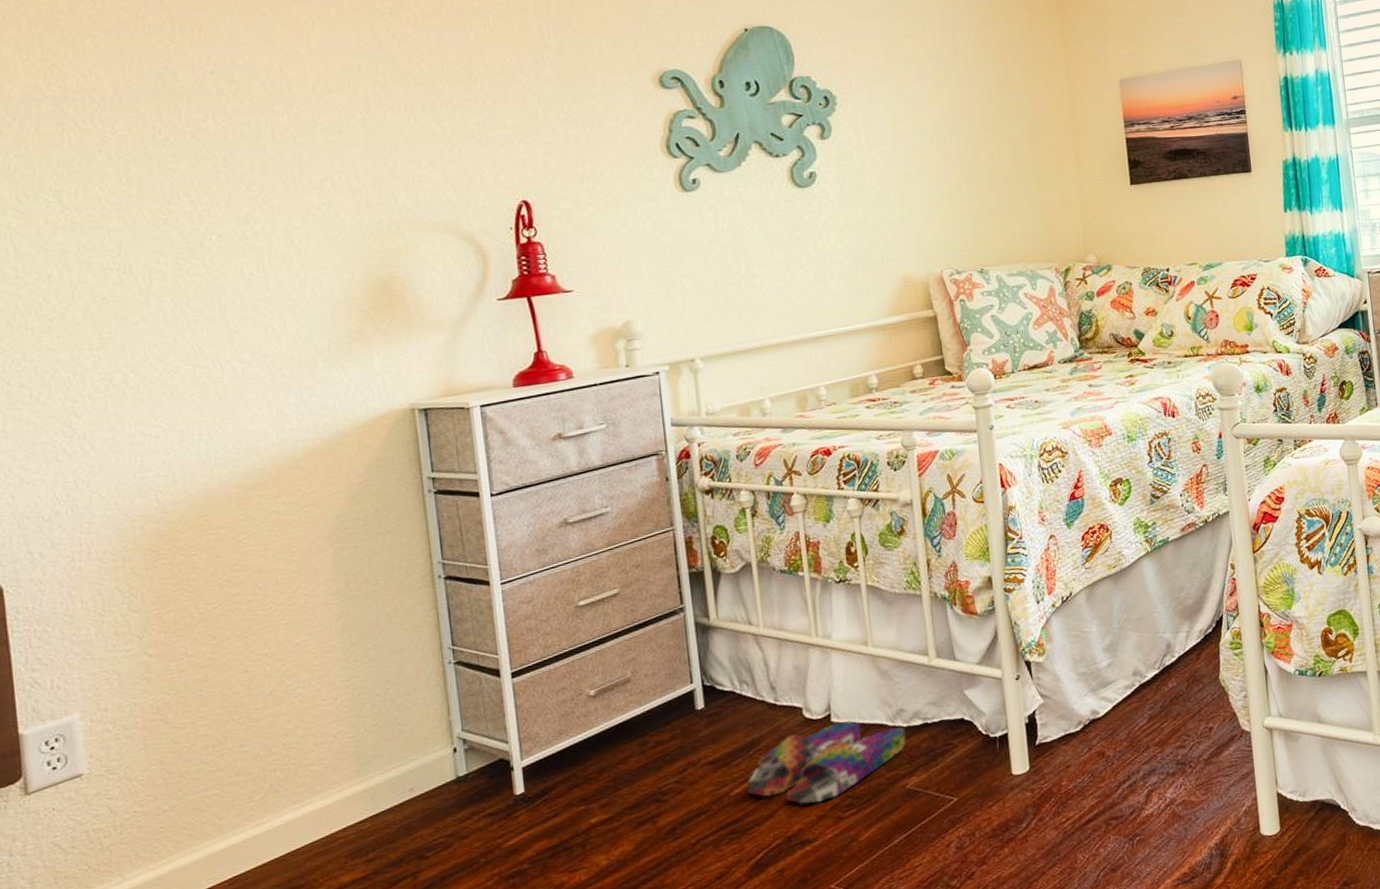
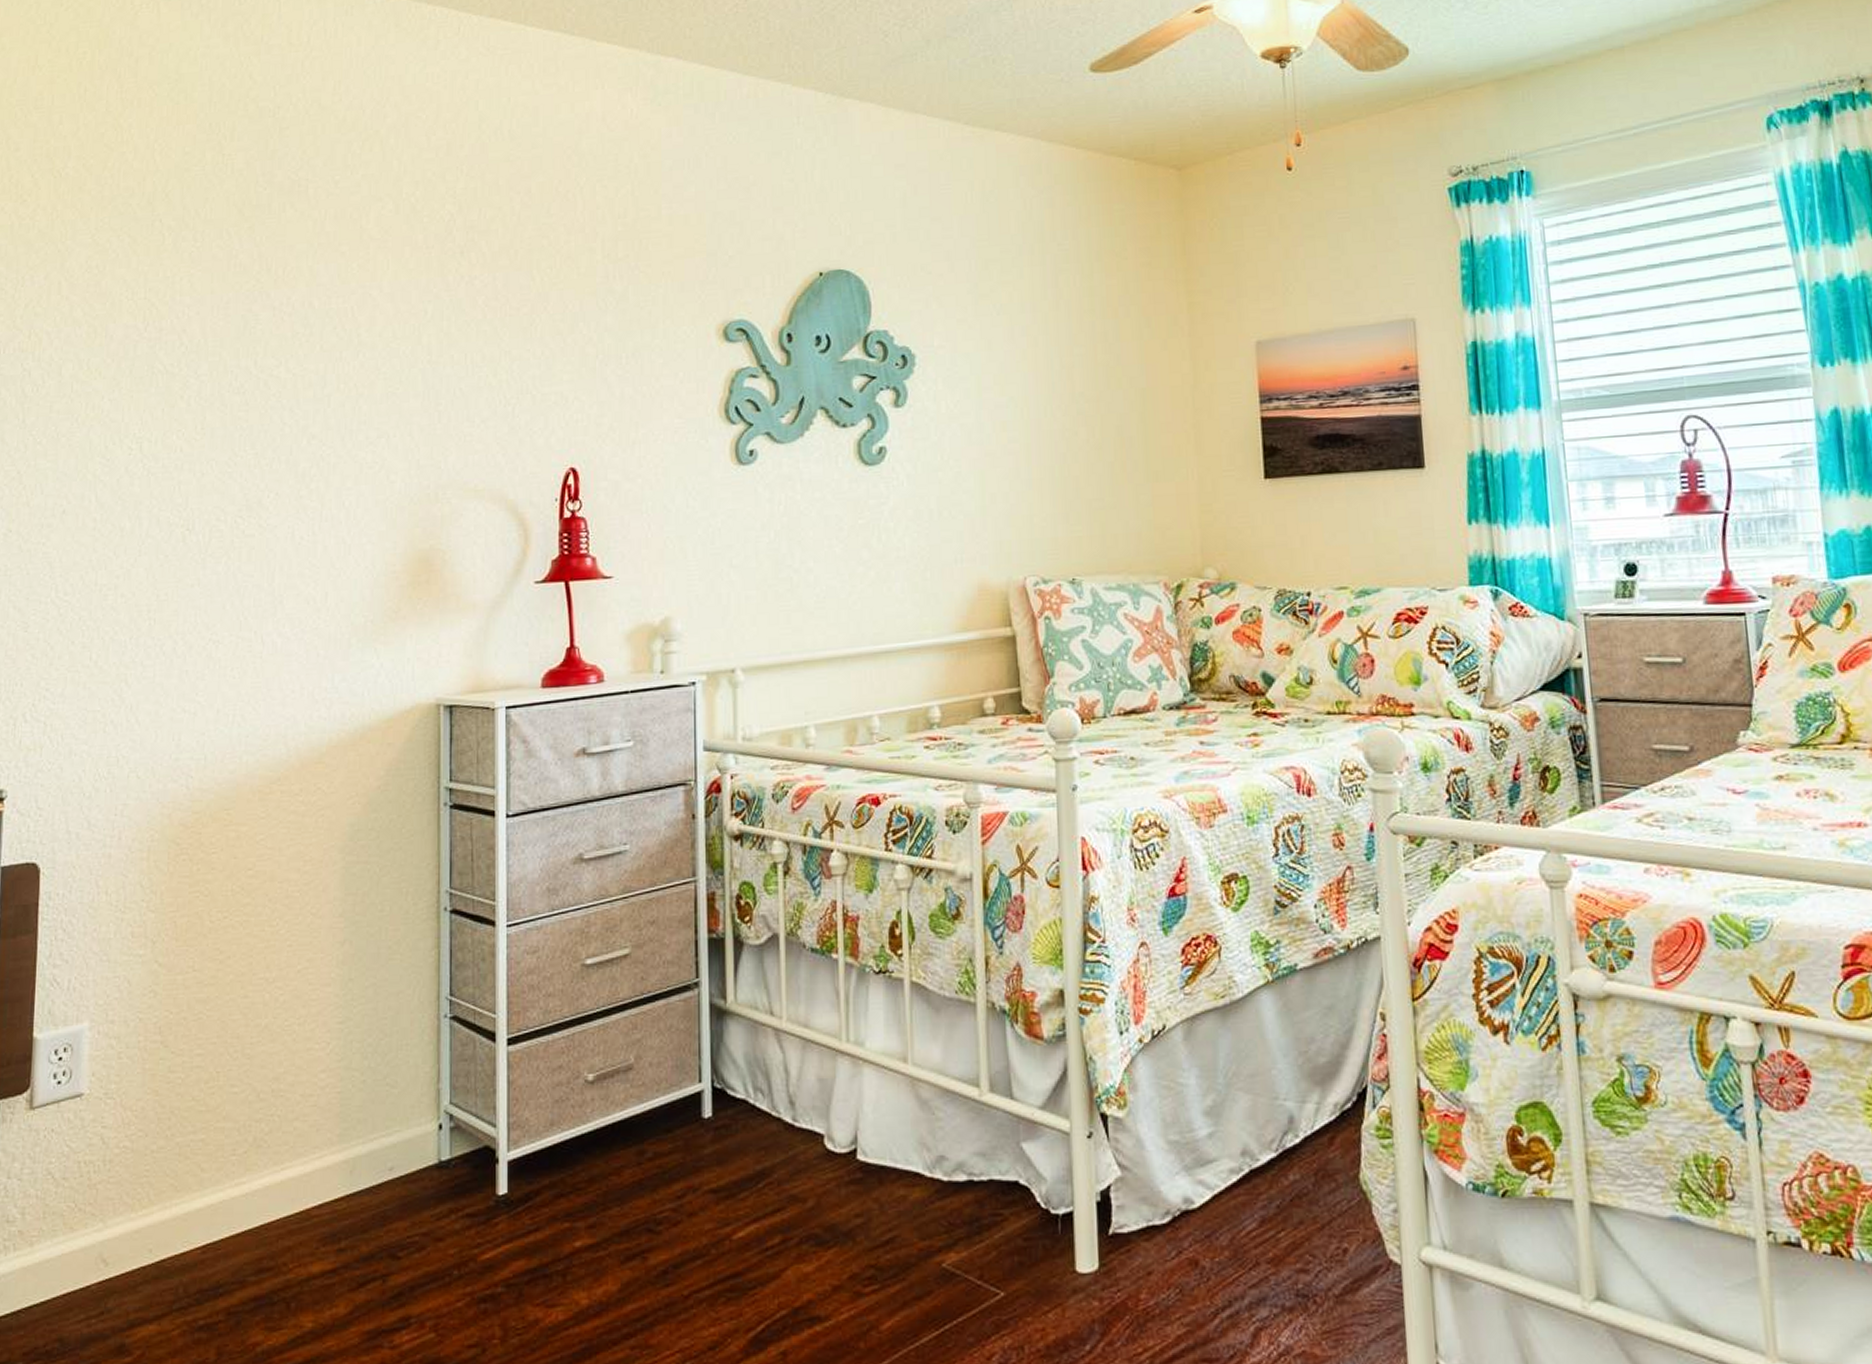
slippers: present [747,720,906,805] -> none [753,1160,945,1267]

